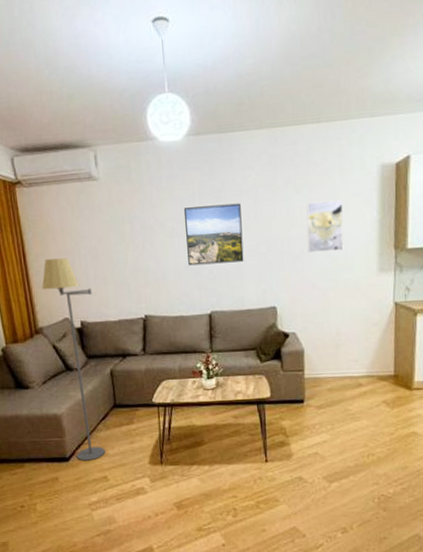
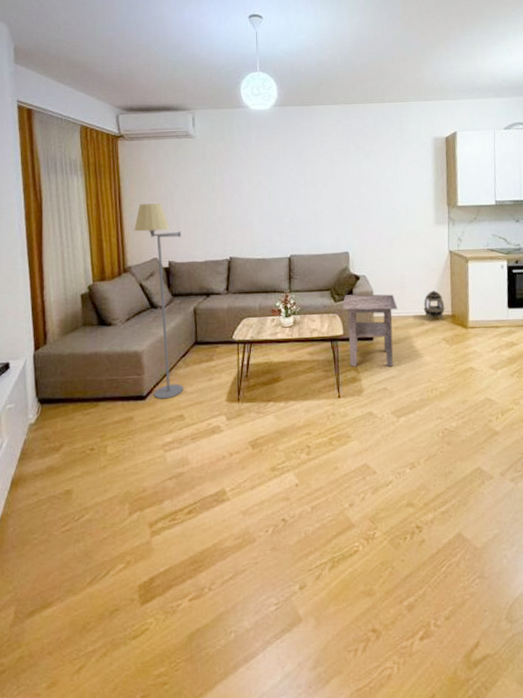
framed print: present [183,203,244,266] -> none [269,163,321,214]
side table: none [269,353,332,431] -> present [342,294,398,367]
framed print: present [306,199,344,254] -> none [374,163,406,207]
lantern: none [361,348,387,382] -> present [423,290,445,321]

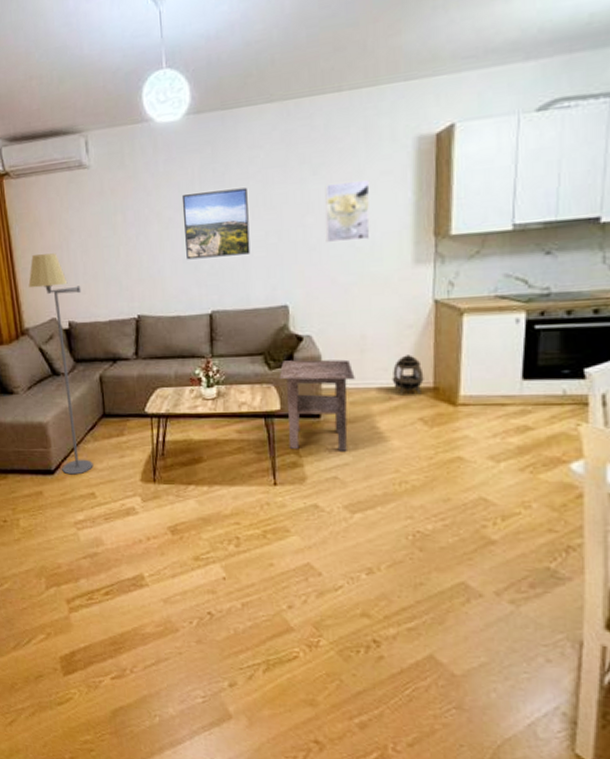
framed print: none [269,163,321,214] -> present [181,187,251,260]
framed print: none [374,163,406,207] -> present [325,179,371,243]

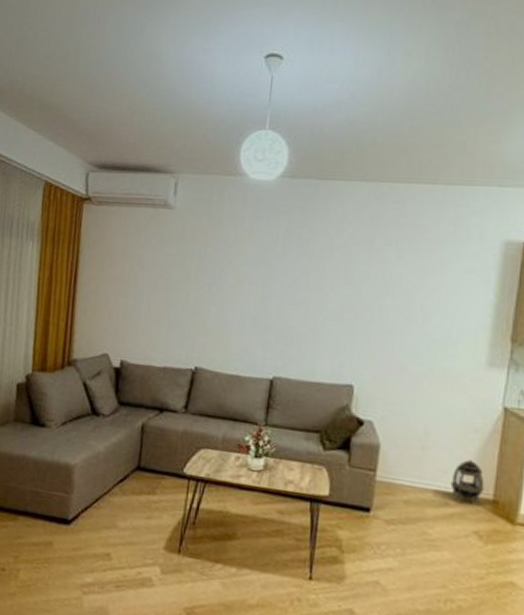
floor lamp: present [28,253,93,475] -> none [80,285,142,530]
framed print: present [181,187,251,260] -> none [257,254,330,325]
side table: present [279,359,355,451] -> none [331,443,413,555]
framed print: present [325,179,371,243] -> none [401,270,453,333]

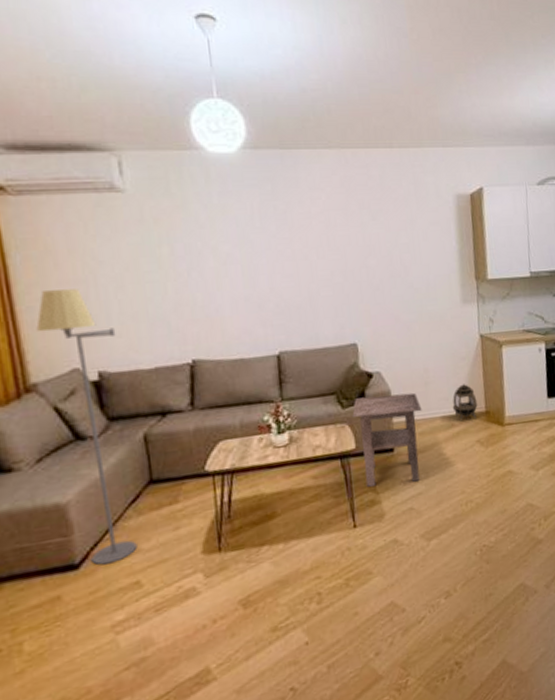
floor lamp: none [80,285,142,530] -> present [36,289,138,566]
side table: none [331,443,413,555] -> present [352,392,422,487]

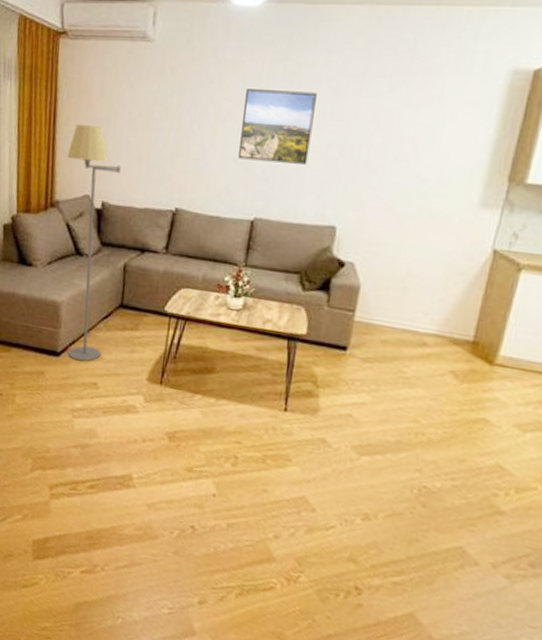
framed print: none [240,227,317,298] -> present [238,89,317,165]
side table: present [352,392,422,487] -> none [307,284,392,390]
lantern: present [452,384,478,422] -> none [430,302,466,347]

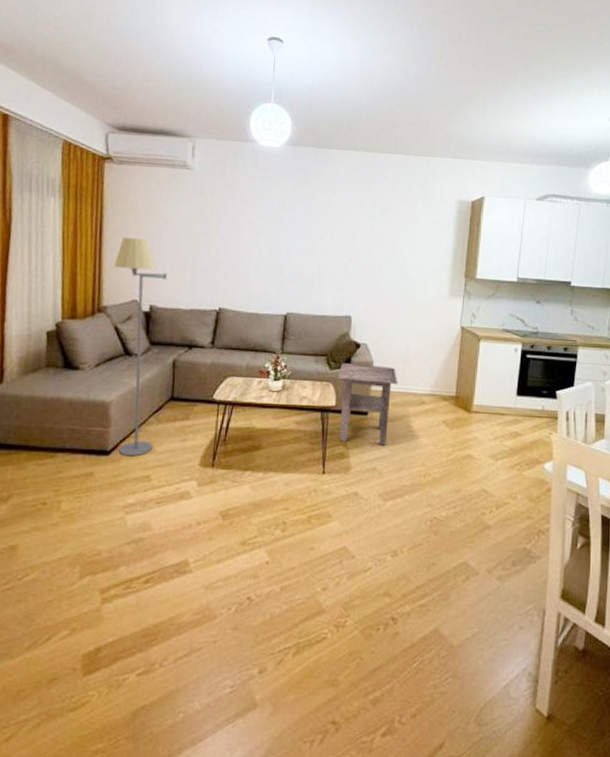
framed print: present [238,89,317,165] -> none [271,210,329,269]
side table: none [307,284,392,390] -> present [337,363,398,446]

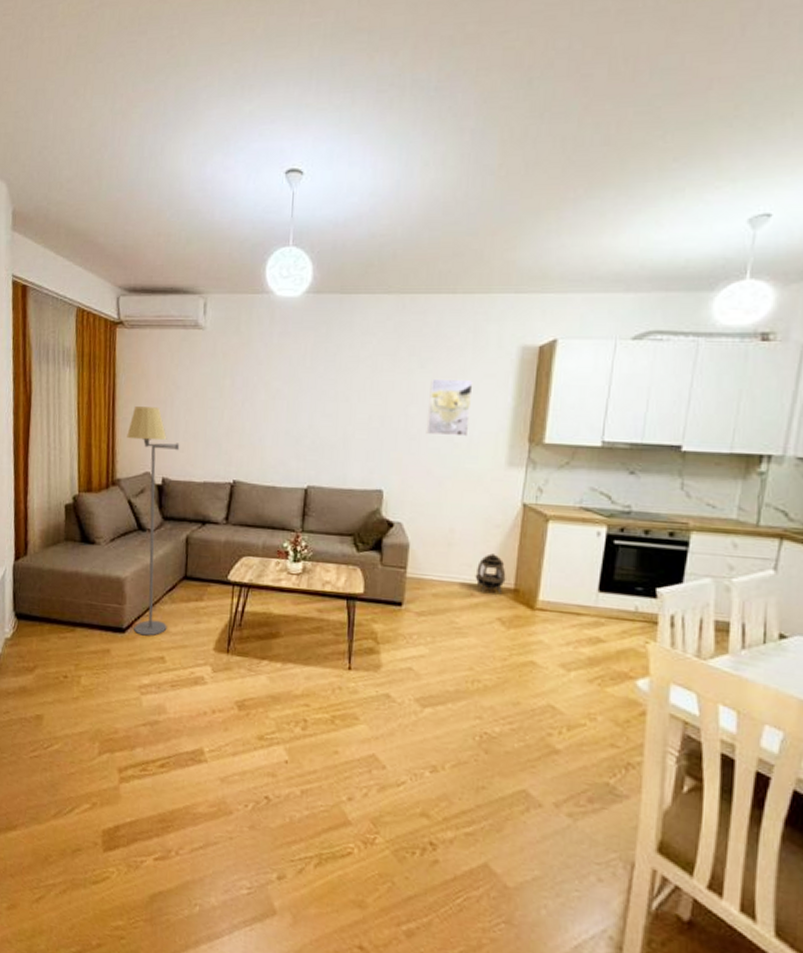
side table: present [337,363,398,446] -> none [366,544,440,643]
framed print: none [386,223,423,272] -> present [426,378,473,437]
lantern: none [425,368,449,402] -> present [475,553,506,595]

